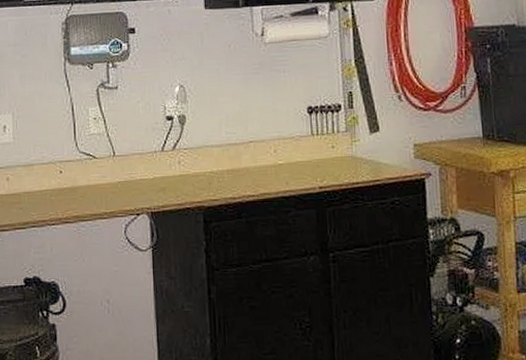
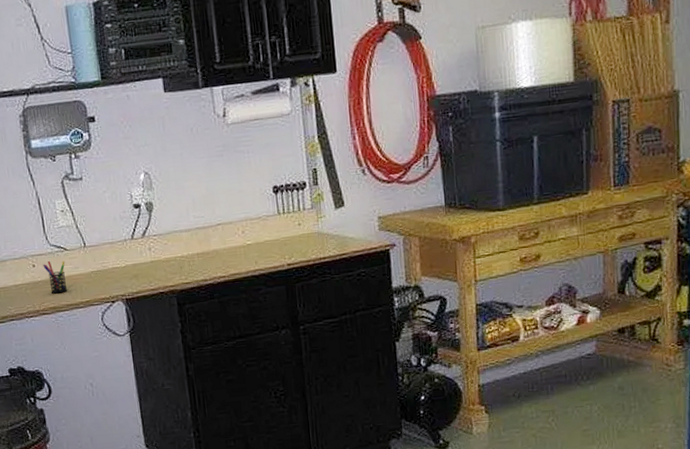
pen holder: none [70,168,93,202] -> present [43,261,68,294]

